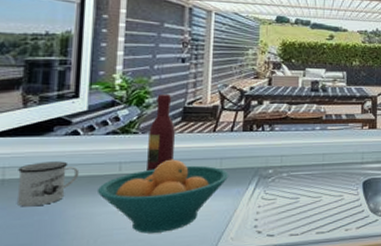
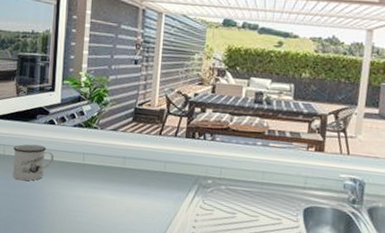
fruit bowl: present [96,159,229,234] -> none [66,156,172,223]
wine bottle: present [147,95,176,172] -> none [104,94,128,165]

